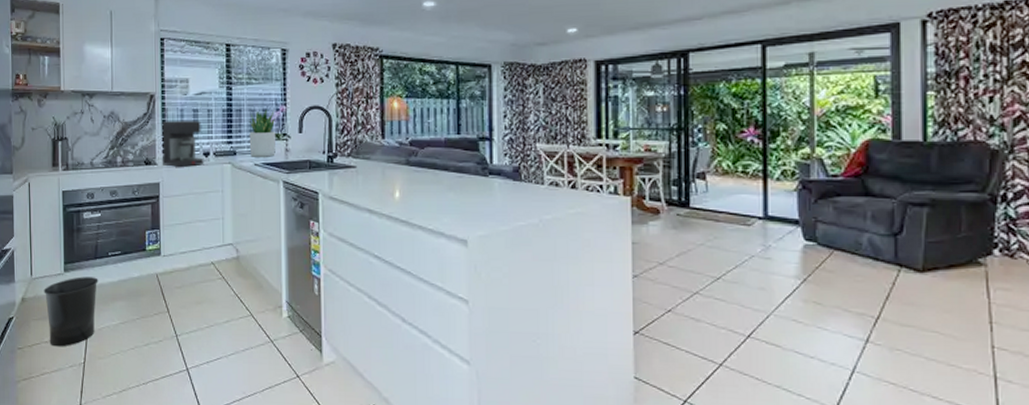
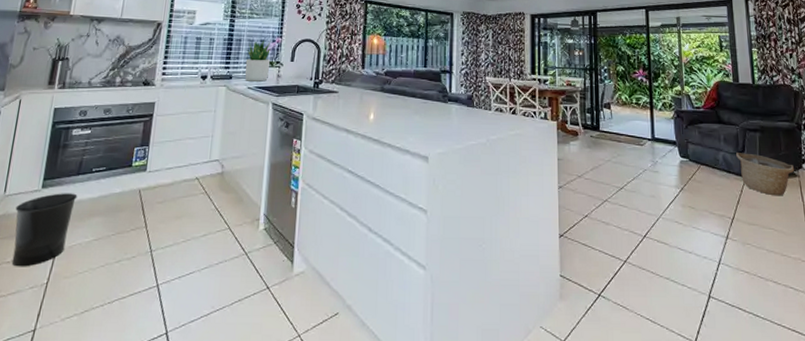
coffee maker: present [162,120,204,167] -> none [160,46,203,88]
basket: none [889,233,980,291] -> present [736,151,795,196]

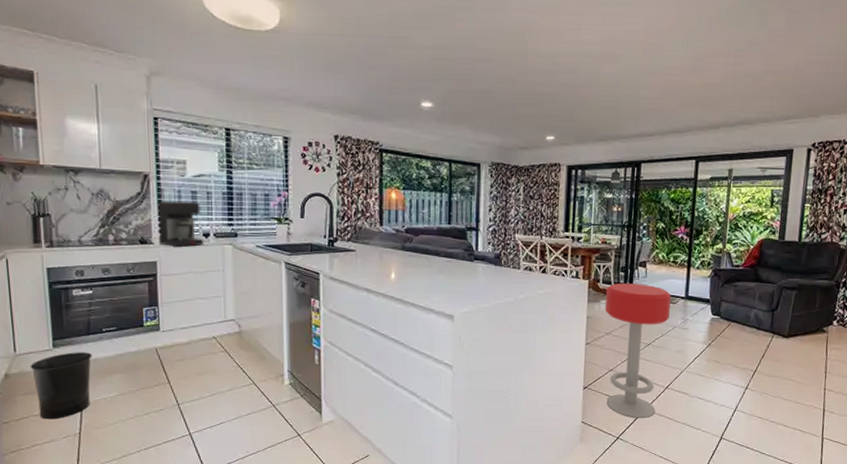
coffee maker: none [160,46,203,88] -> present [158,201,204,247]
planter: present [244,40,271,82] -> none [250,194,277,240]
bar stool: none [575,124,639,272] -> present [605,283,671,419]
basket: present [736,151,795,196] -> none [769,309,825,351]

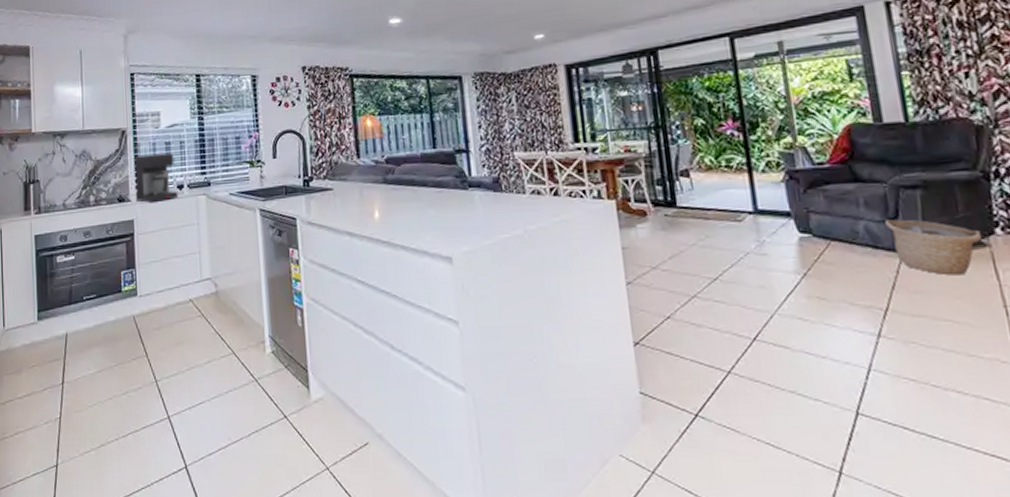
waste bin: present [30,352,92,420] -> none [17,324,73,402]
bar stool: present [605,283,671,419] -> none [642,198,745,386]
basket: none [769,309,825,351] -> present [885,218,983,276]

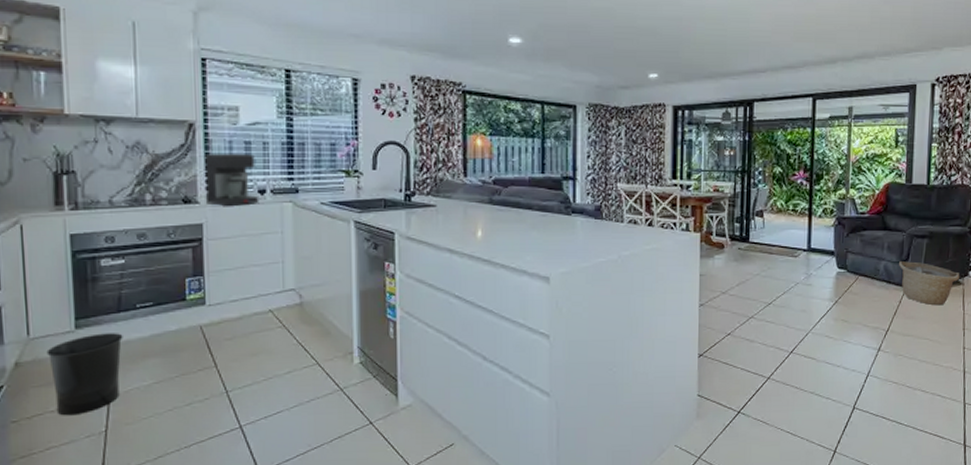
waste bin: none [17,324,73,402] -> present [46,333,123,416]

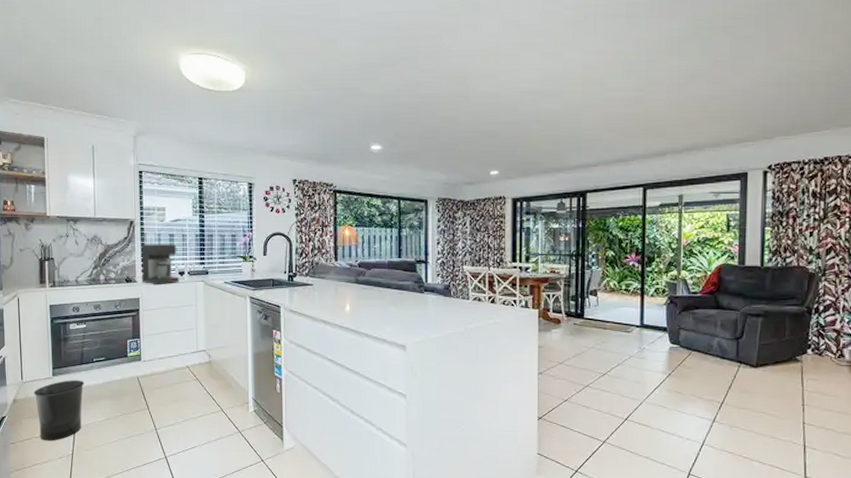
basket: present [899,260,960,306] -> none [733,337,798,381]

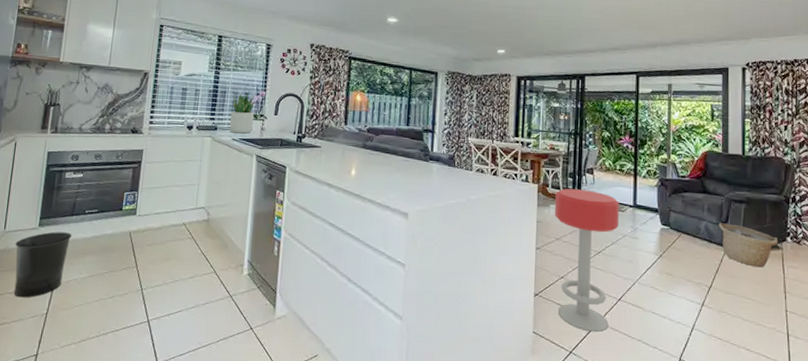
coffee maker: present [141,243,180,284] -> none [148,96,188,138]
planter: none [219,234,243,276] -> present [229,93,255,134]
bar stool: none [557,312,625,452] -> present [555,188,619,332]
basket: none [733,337,798,381] -> present [719,222,779,268]

